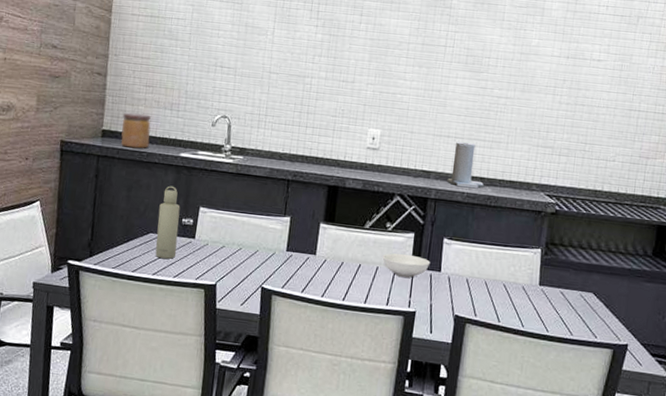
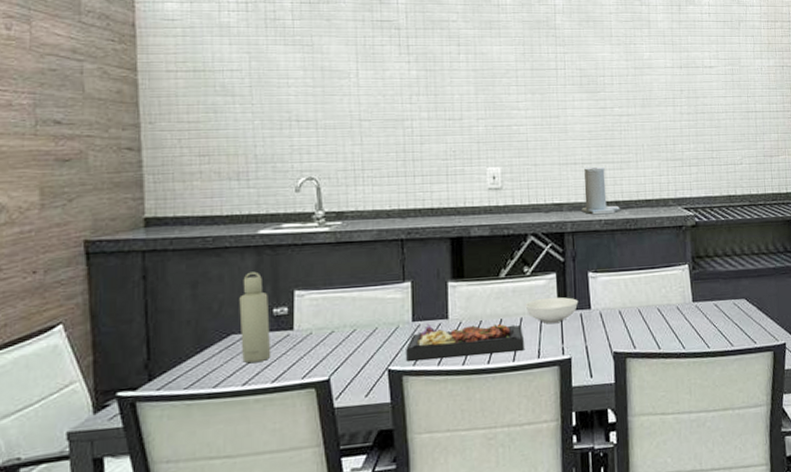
jar: present [121,112,151,149] -> none [172,190,214,235]
food platter: none [277,255,377,296] -> present [406,323,524,361]

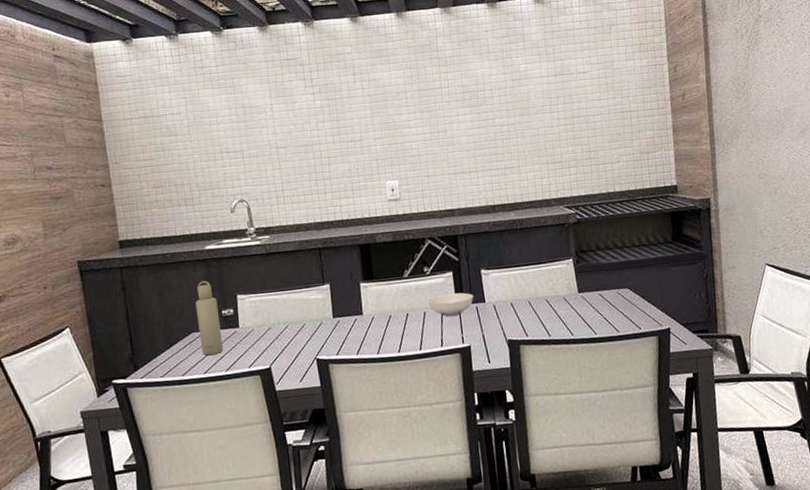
food platter: present [406,323,524,361] -> none [330,318,429,351]
paper towel: present [580,166,620,215] -> none [470,173,506,218]

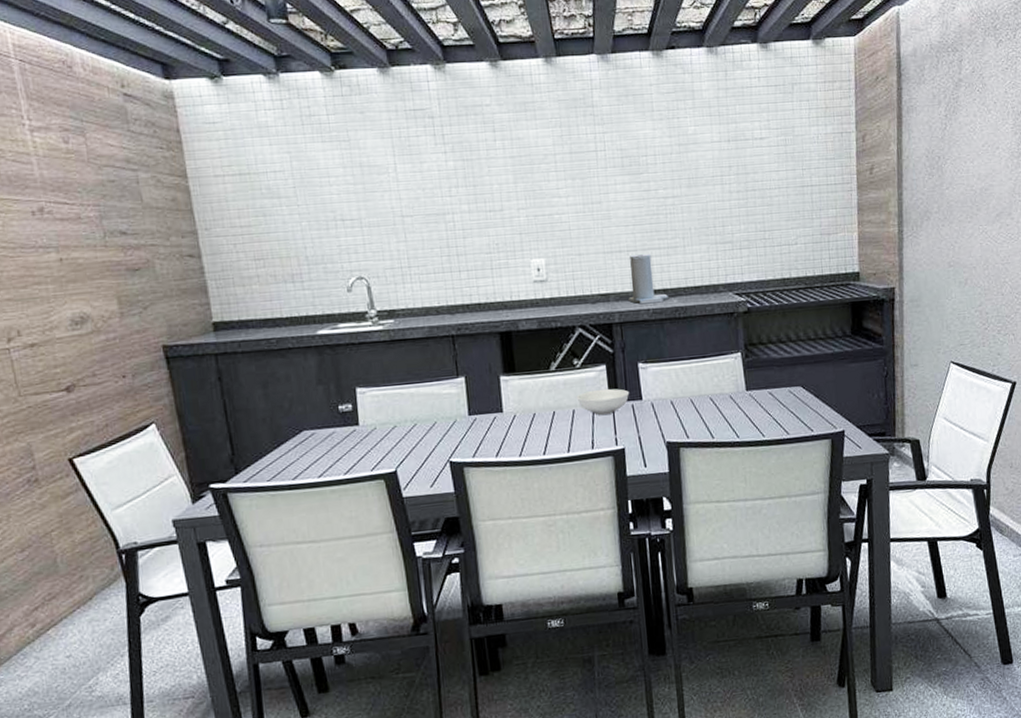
bottle: present [195,280,224,356] -> none [307,371,342,457]
paper towel: none [470,173,506,218] -> present [627,253,668,305]

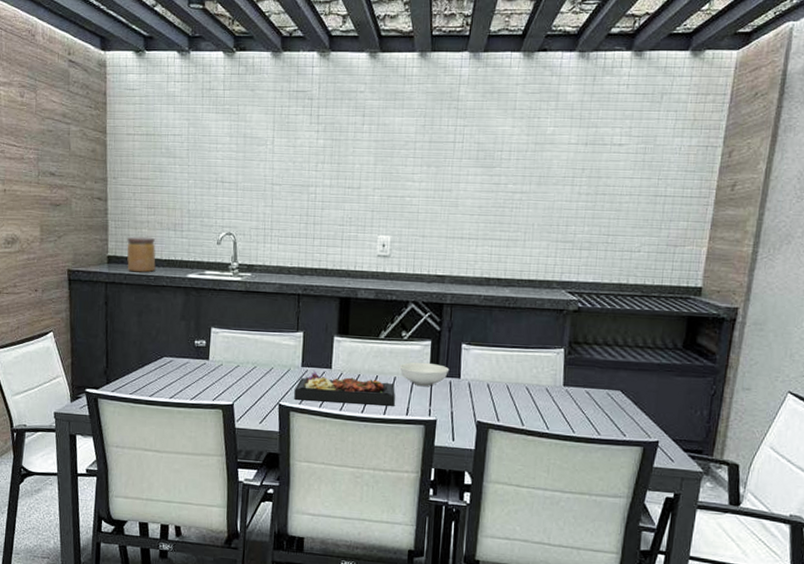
jar: none [234,293,277,338] -> present [126,236,156,273]
food platter: none [465,416,578,453] -> present [294,370,395,406]
paper towel: present [627,253,668,305] -> none [461,242,501,291]

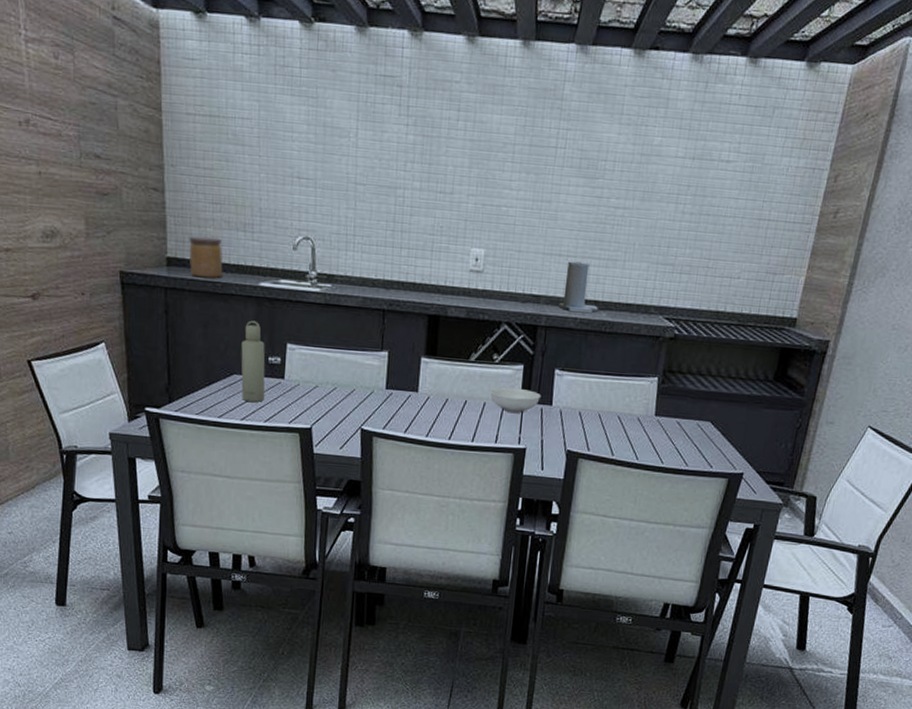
bottle: none [170,308,192,382] -> present [241,320,266,403]
food platter: present [294,370,395,406] -> none [377,393,485,433]
paper towel: none [461,242,501,291] -> present [557,260,598,314]

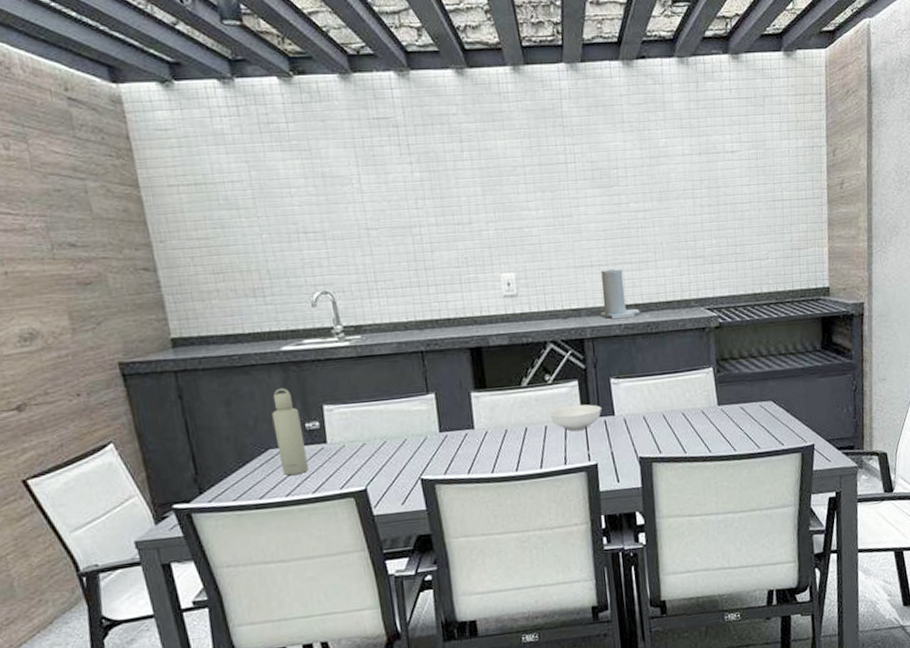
jar: present [189,235,223,278] -> none [193,308,239,354]

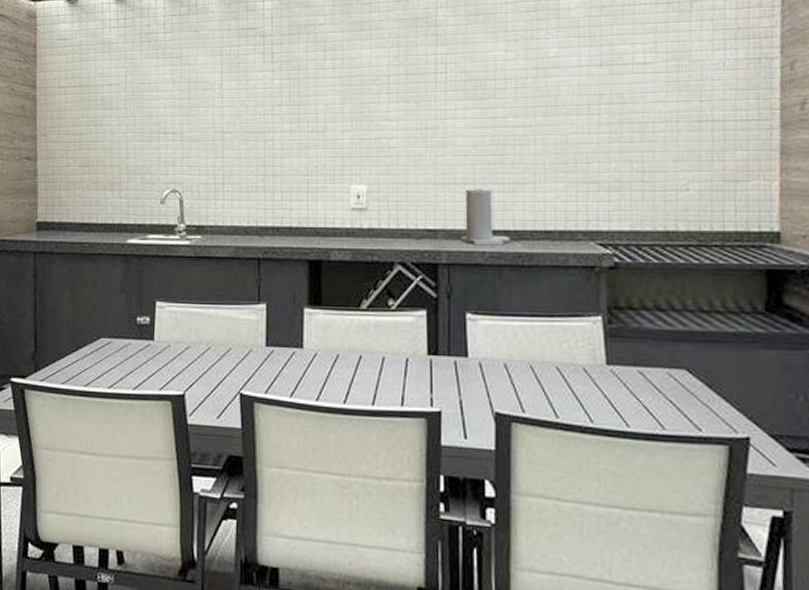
bottle: present [272,388,309,476] -> none [108,279,134,368]
bowl: present [548,404,602,431] -> none [388,337,453,368]

